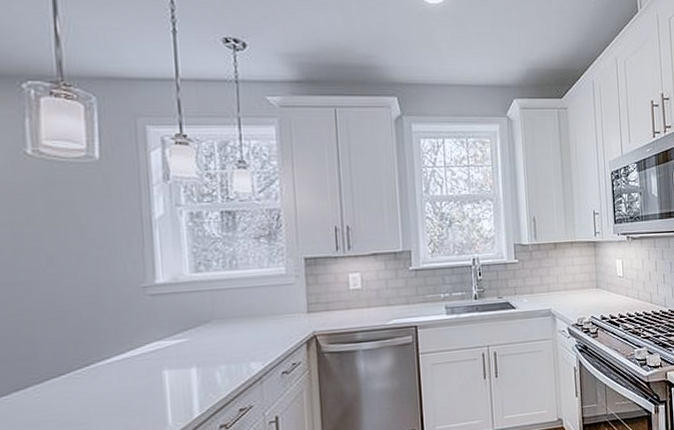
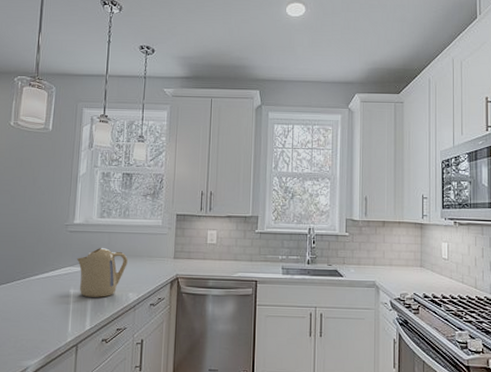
kettle: none [166,310,244,377] -> present [76,247,128,297]

